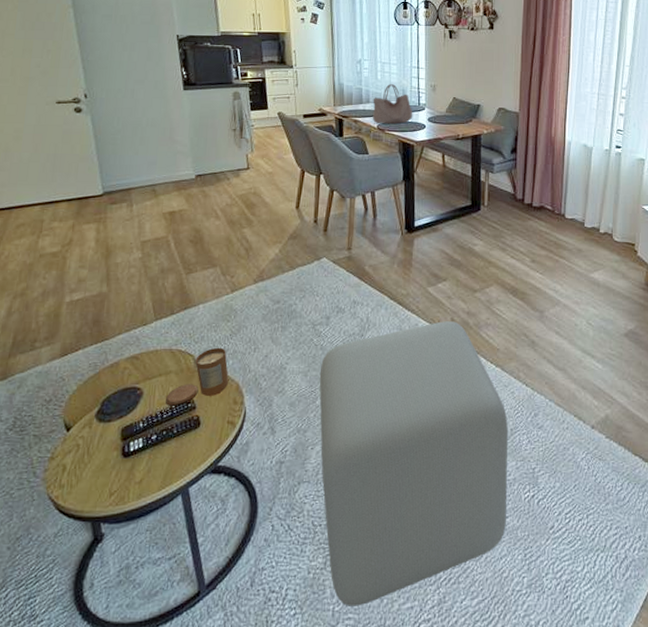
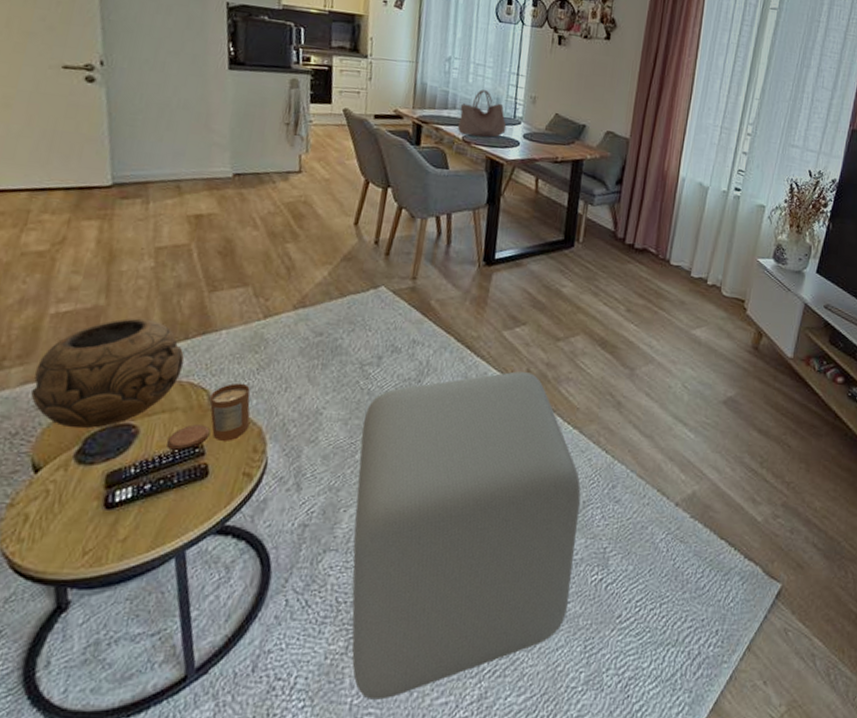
decorative bowl: none [58,300,173,393] -> present [31,318,184,429]

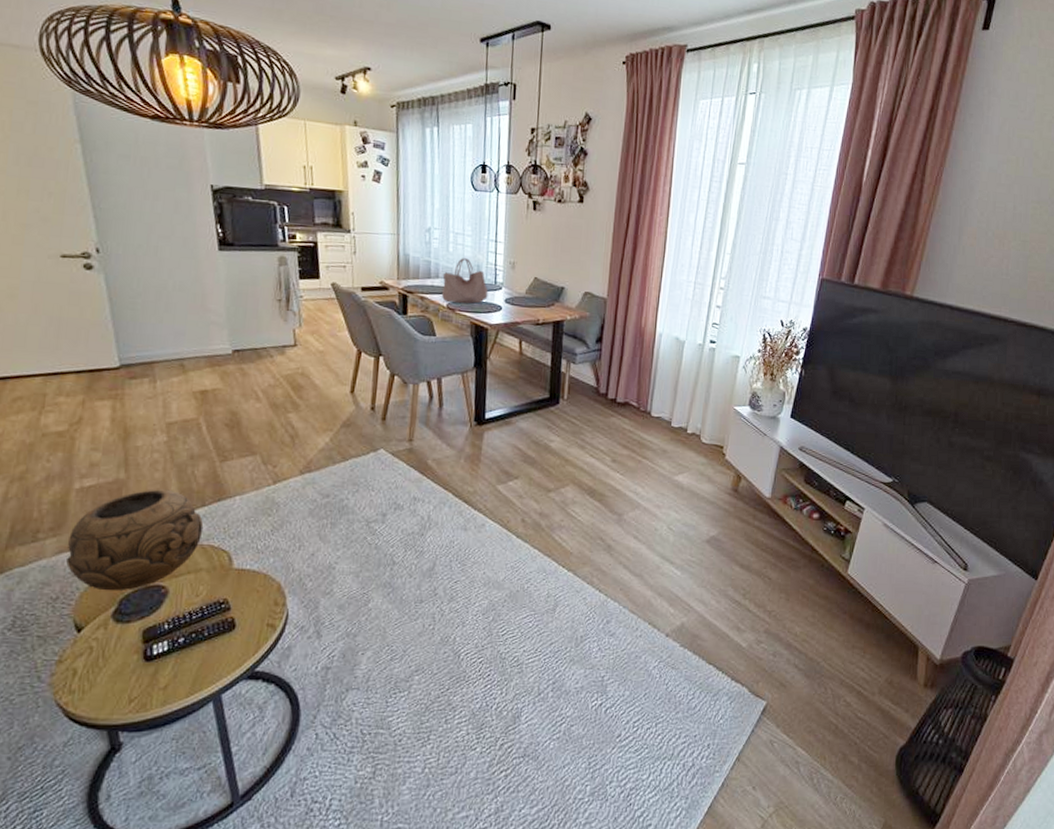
candle: present [167,382,251,451] -> none [195,543,269,607]
pouf: present [351,371,581,700] -> none [372,522,578,816]

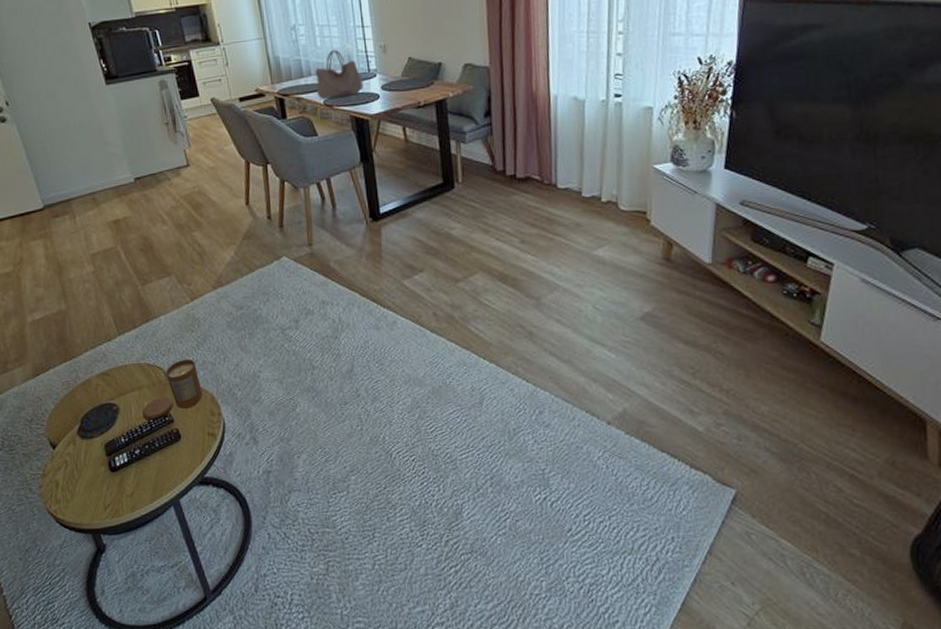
decorative bowl: present [66,489,204,591] -> none [31,315,139,411]
candle: none [195,543,269,607] -> present [142,358,203,420]

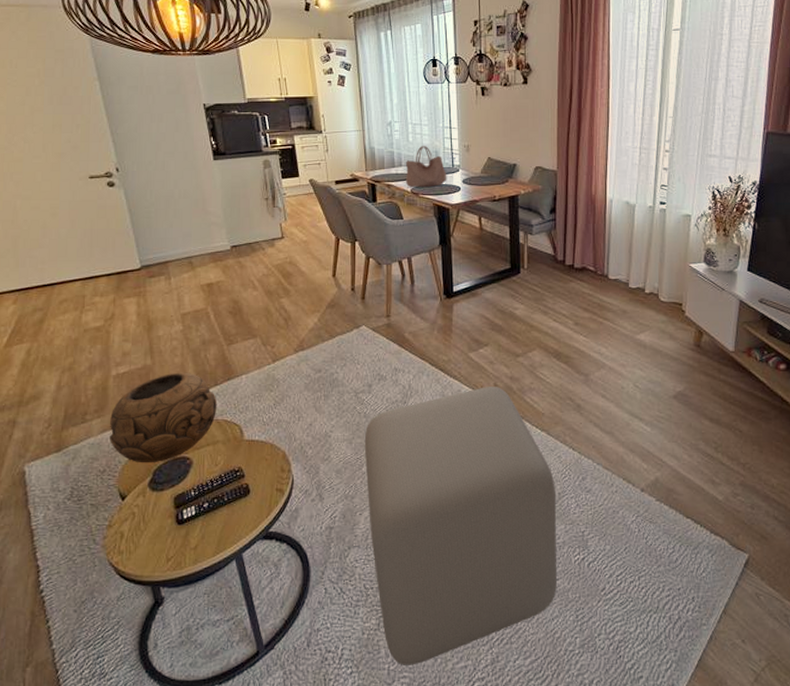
decorative bowl: none [31,315,139,411] -> present [110,372,217,463]
candle: present [142,358,203,420] -> none [215,417,275,475]
pouf: none [295,316,517,610] -> present [364,387,557,665]

